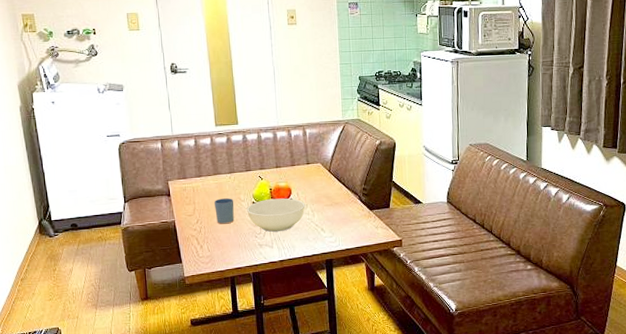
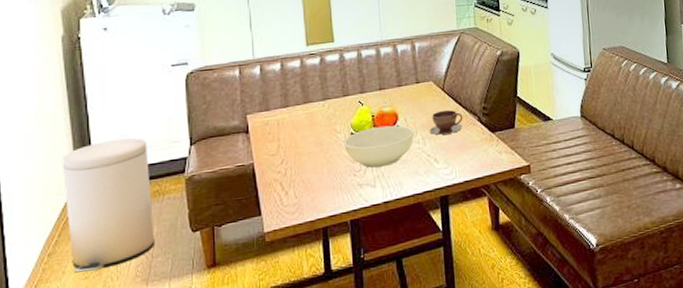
pedal bin: none [26,193,101,296] -> present [61,138,156,274]
mug: present [214,198,234,224] -> none [304,130,328,163]
teacup: none [317,188,346,209] -> present [429,109,463,135]

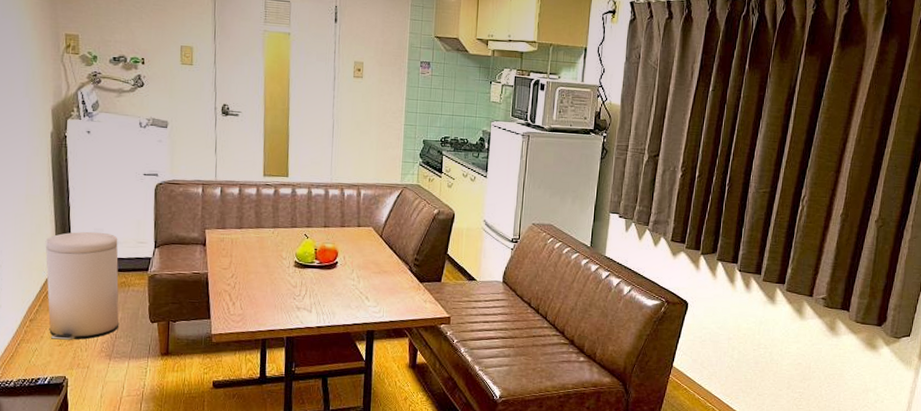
bowl: present [343,125,415,168] -> none [287,259,351,296]
teacup: present [429,109,463,135] -> none [364,255,396,277]

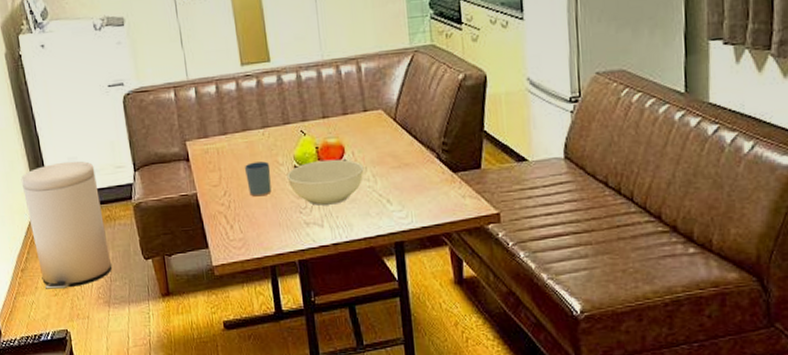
mug: none [253,254,275,282] -> present [245,161,272,197]
bowl: none [287,259,351,296] -> present [287,159,364,205]

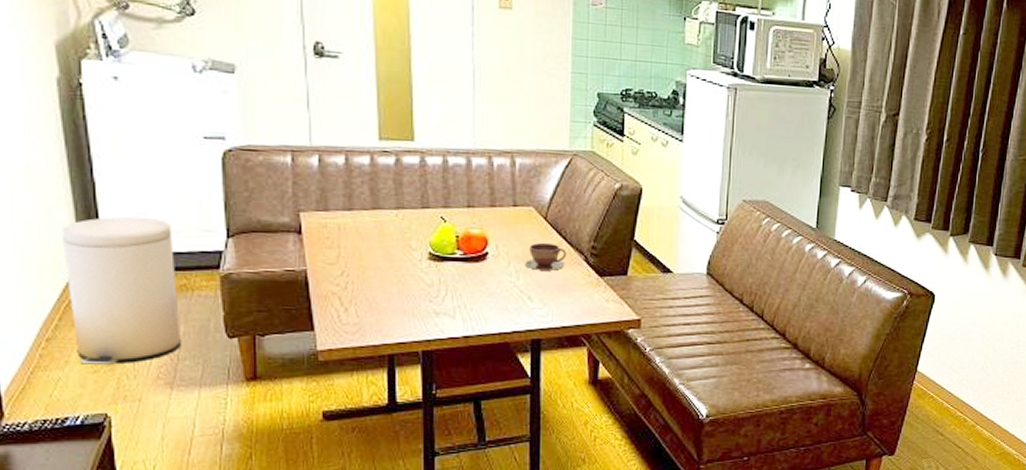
mug: present [245,161,272,197] -> none [371,243,401,280]
bowl: present [287,159,364,205] -> none [419,249,507,296]
teacup: none [380,143,419,173] -> present [524,242,567,271]

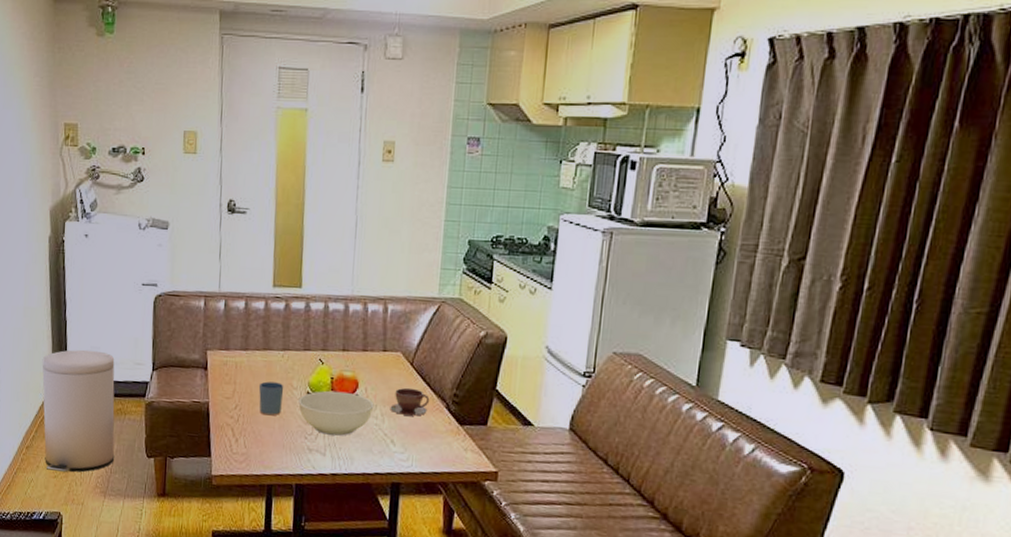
mug: none [371,243,401,280] -> present [259,381,284,416]
bowl: none [419,249,507,296] -> present [298,390,374,436]

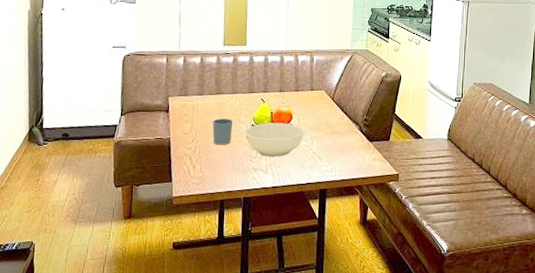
pedal bin: present [42,349,115,473] -> none [18,101,87,207]
teacup: present [390,387,430,416] -> none [317,116,347,137]

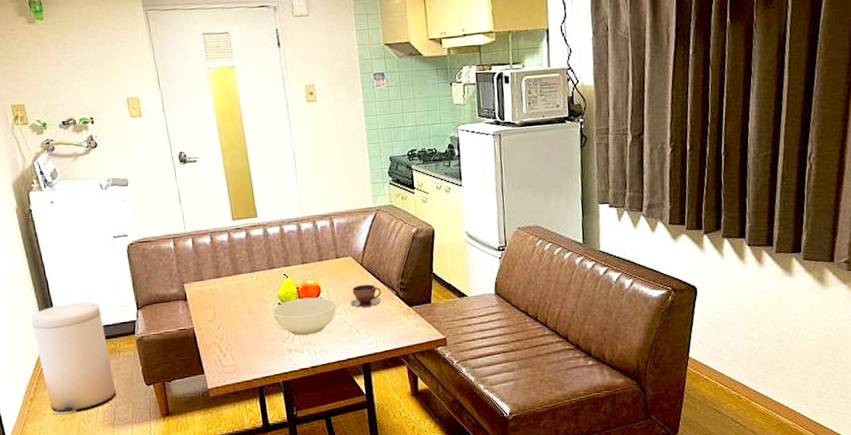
pedal bin: none [18,101,87,207] -> present [30,302,117,416]
mug: present [212,118,233,145] -> none [236,300,259,330]
teacup: none [317,116,347,137] -> present [350,284,382,307]

